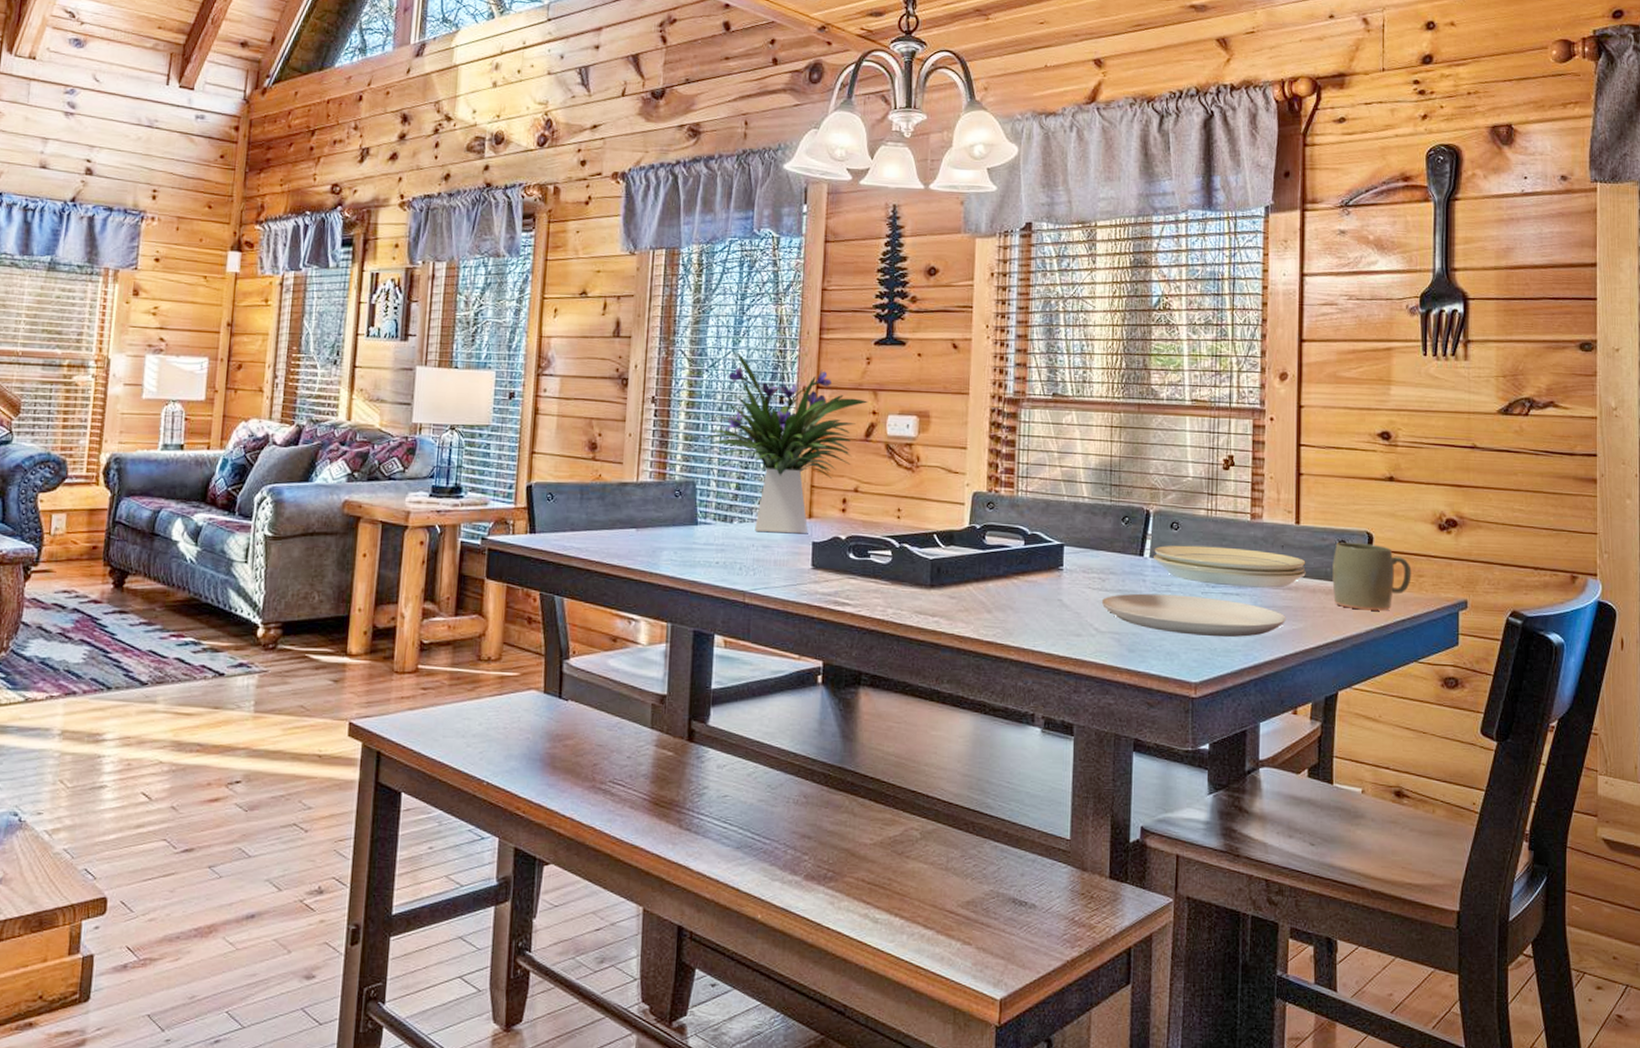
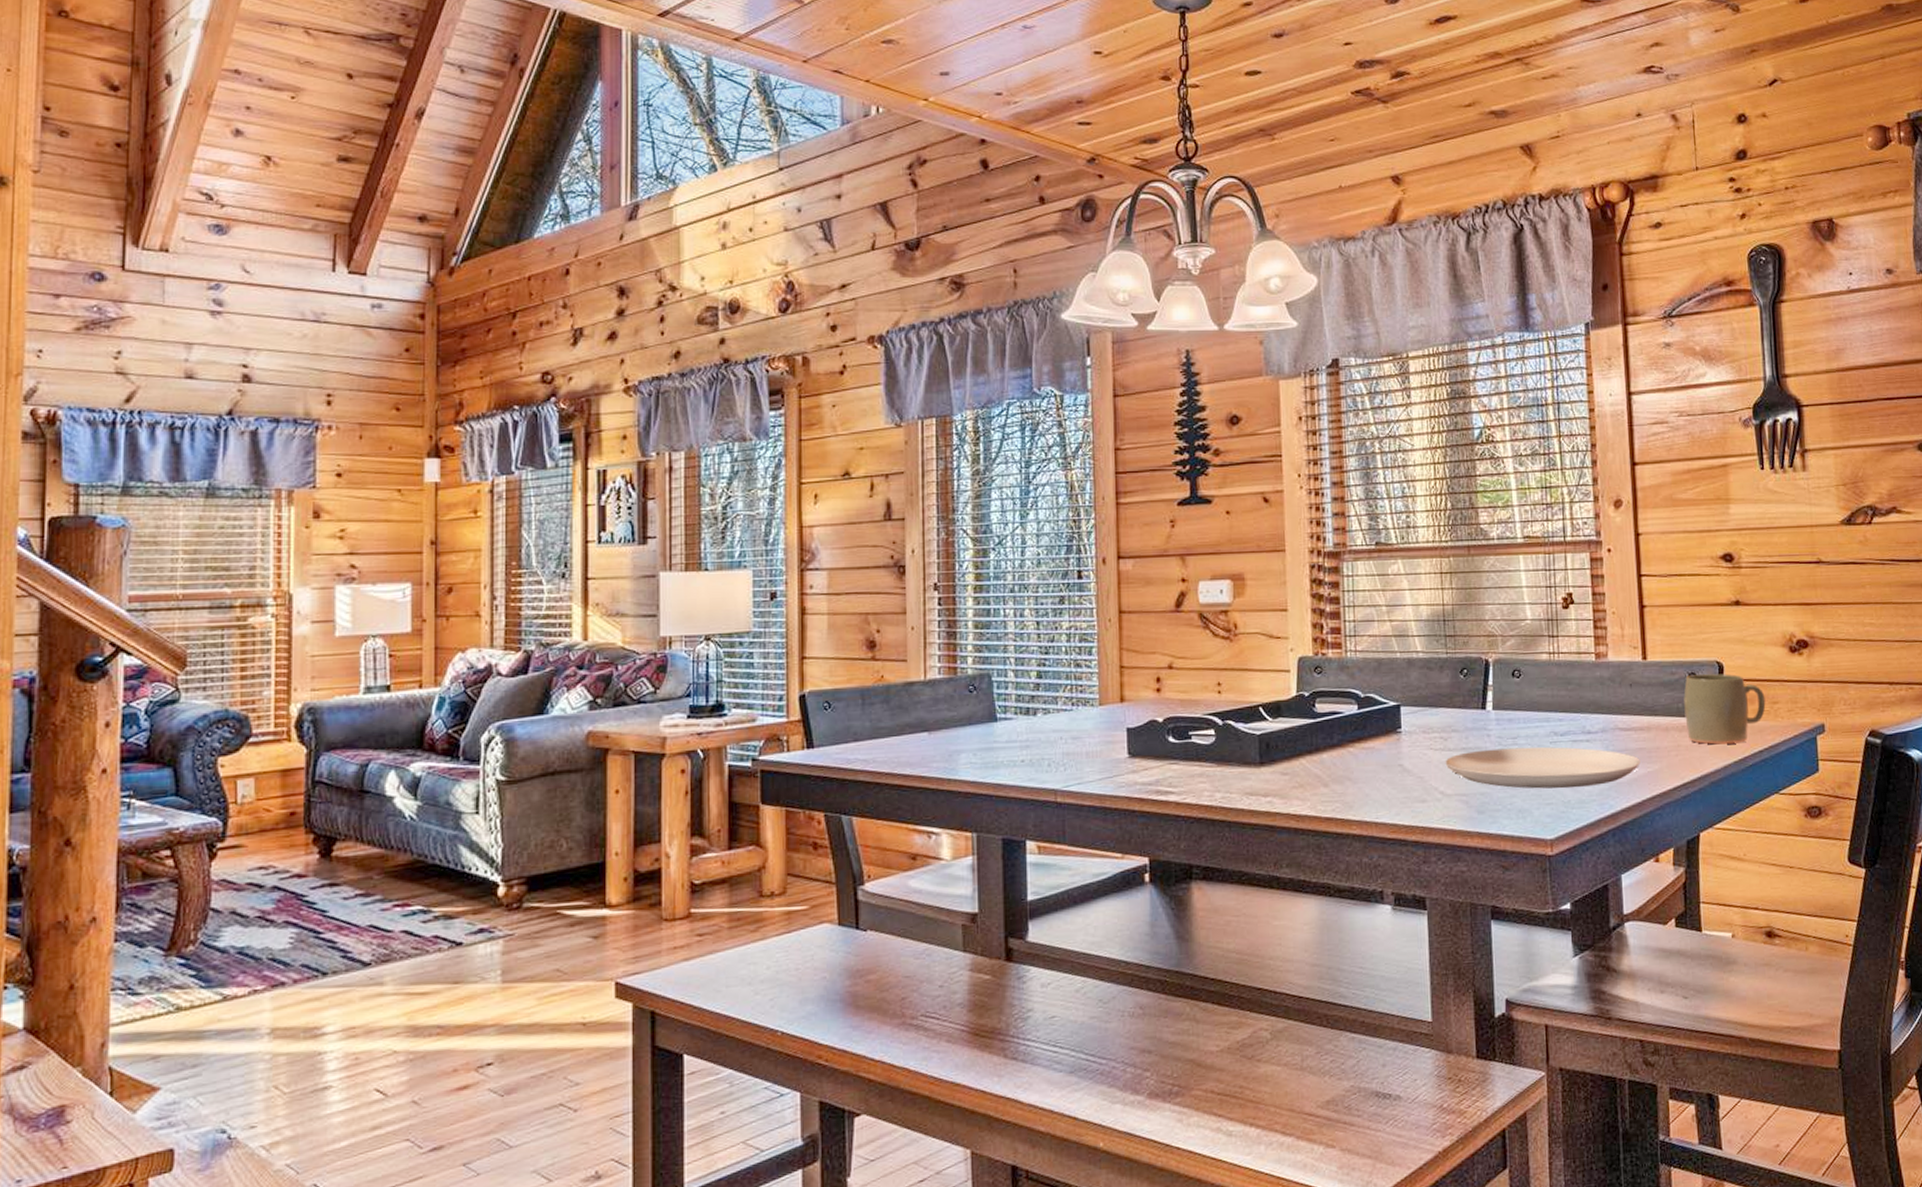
flower arrangement: present [704,353,868,534] -> none [996,527,1176,722]
plate: present [1154,545,1306,588] -> none [1496,691,1657,733]

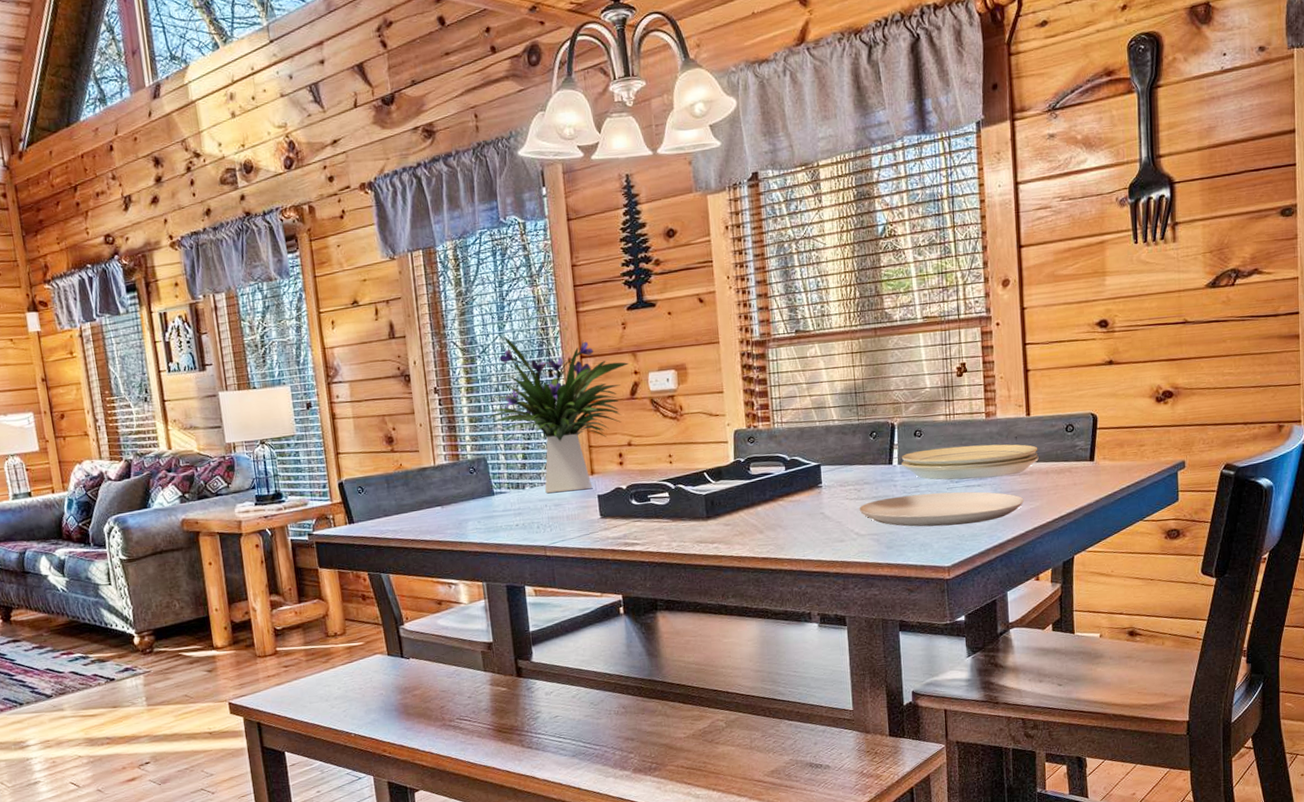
flower arrangement: none [996,527,1176,722] -> present [485,337,629,493]
plate: none [1496,691,1657,733] -> present [901,444,1039,481]
mug: present [1683,674,1766,745] -> none [1062,423,1134,483]

